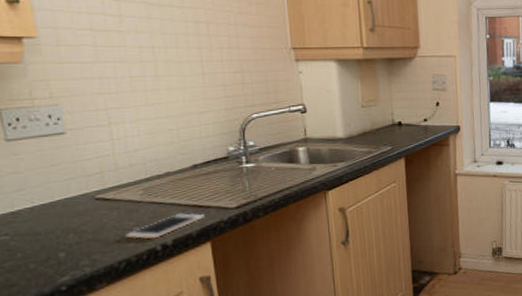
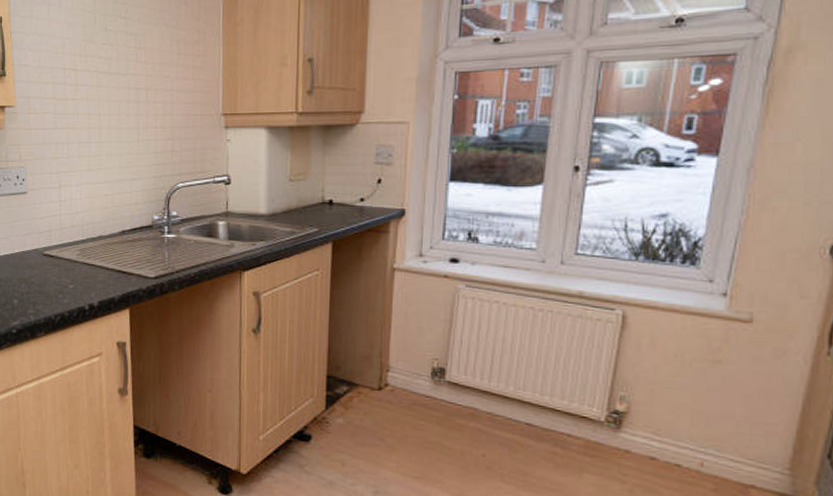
cell phone: present [125,212,205,240] -> none [62,276,127,298]

